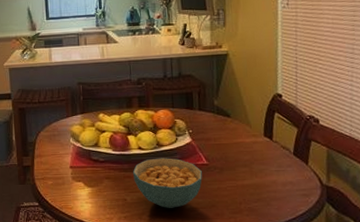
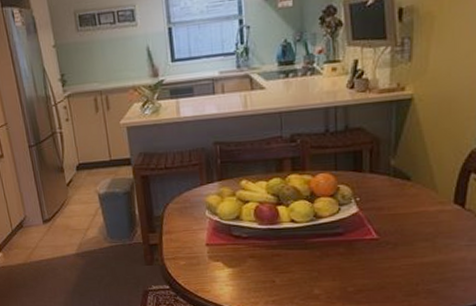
cereal bowl: present [133,158,202,208] -> none [284,232,370,291]

